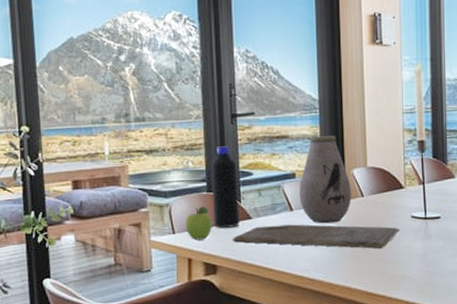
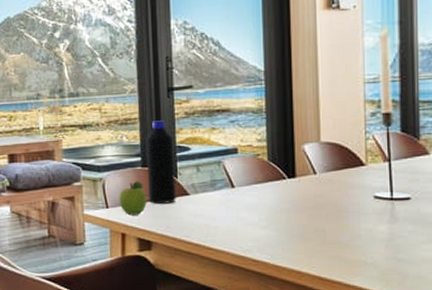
cutting board: present [232,224,400,249] -> none [168,202,360,232]
vase: present [299,136,352,224] -> none [241,108,302,202]

